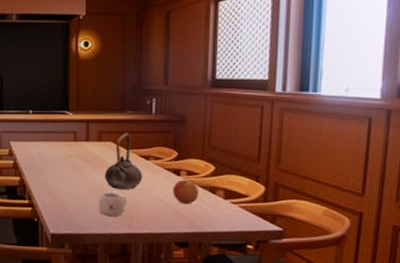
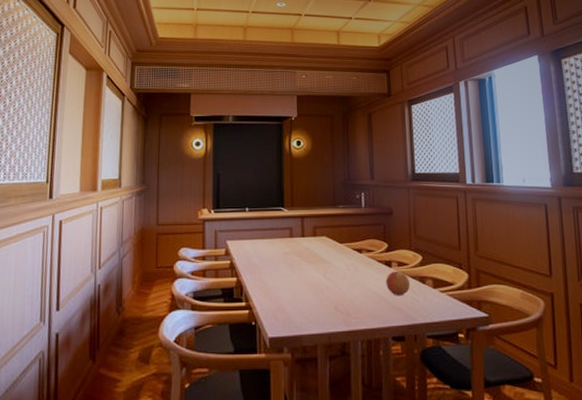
mug: present [98,192,126,216] -> none [316,288,343,313]
teapot: present [104,133,143,190] -> none [320,227,357,284]

